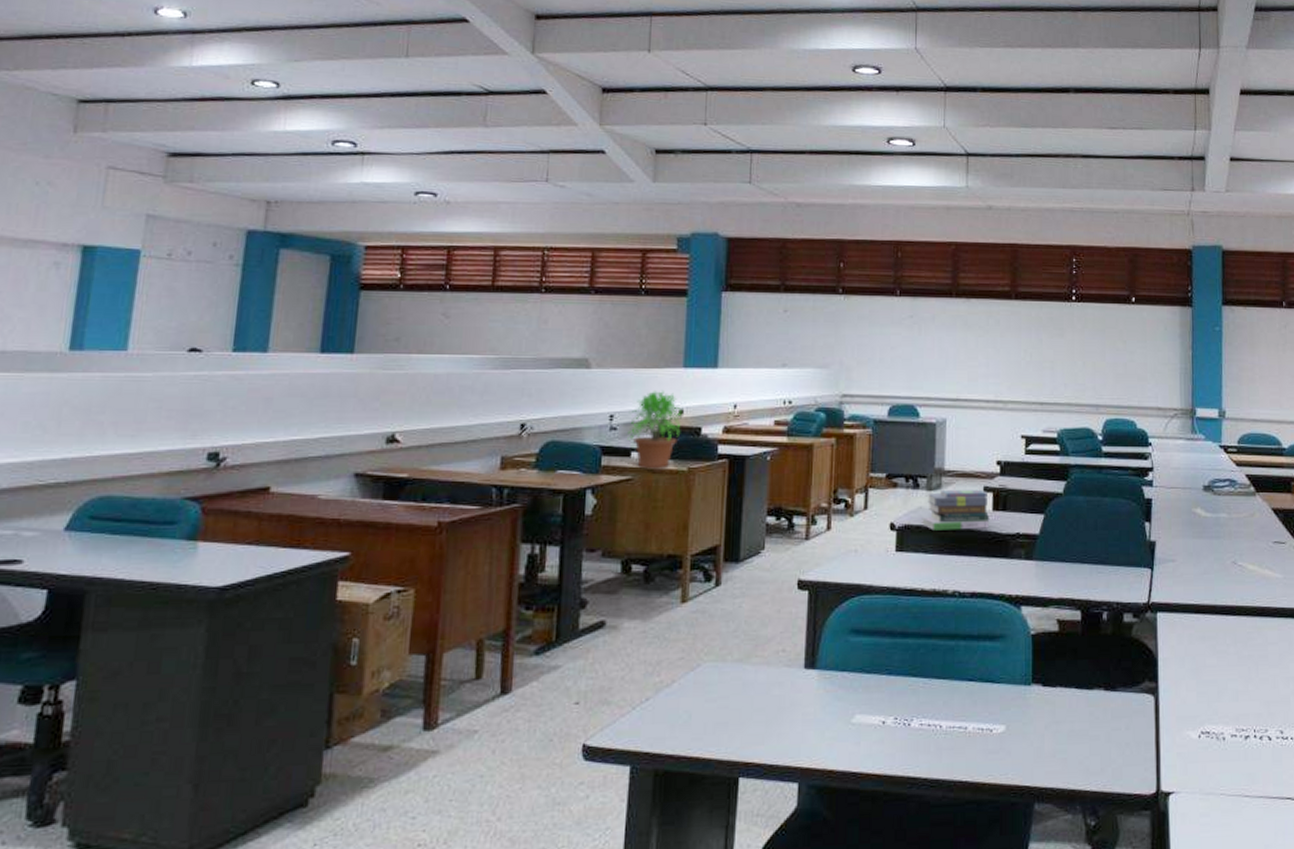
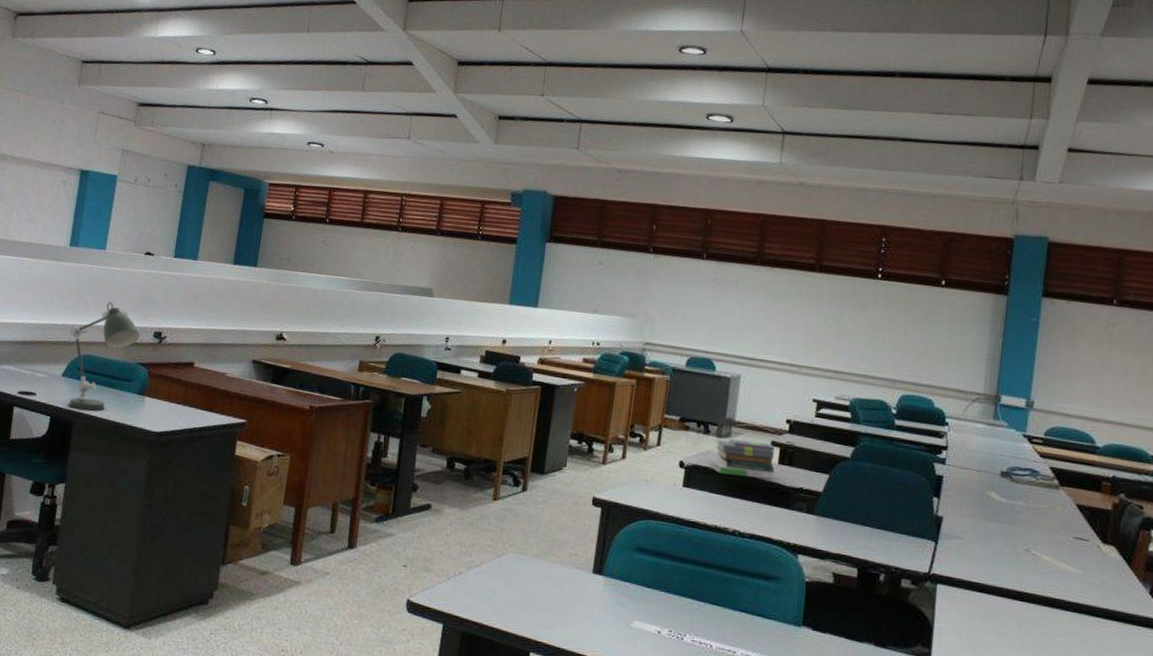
desk lamp: none [75,420,186,572] -> present [68,302,140,411]
potted plant: present [627,391,682,470] -> none [459,321,505,388]

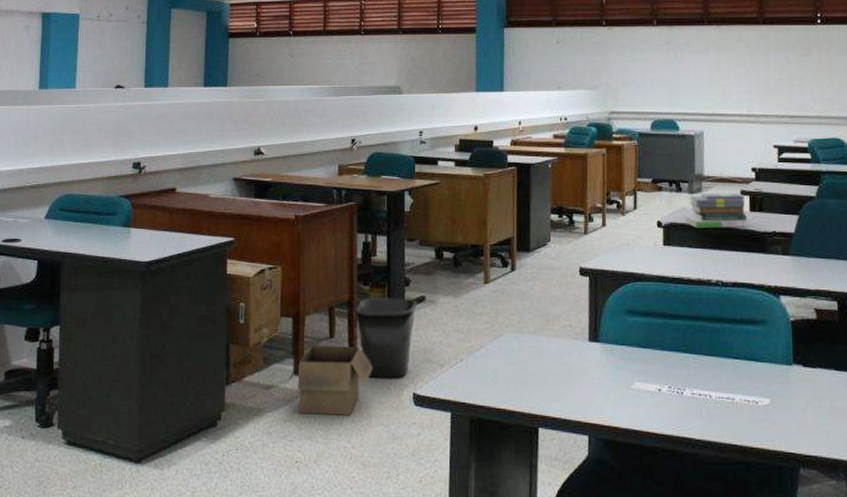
desk lamp: present [68,302,140,411] -> none [49,139,119,249]
box: none [282,537,370,613] -> present [287,345,373,416]
waste bin: none [357,499,423,582] -> present [354,298,418,378]

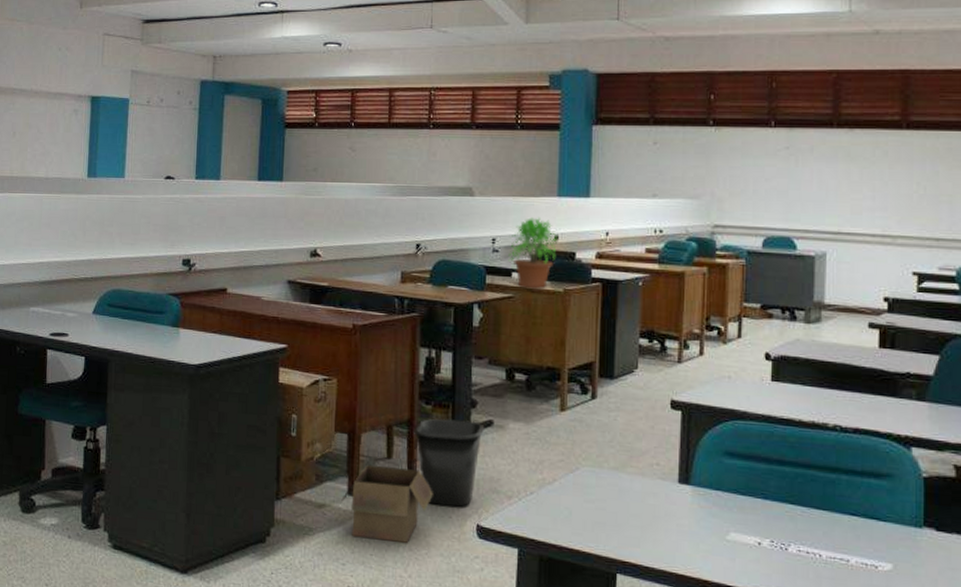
potted plant: none [434,111,477,176] -> present [508,218,557,290]
books: present [685,193,747,228] -> none [799,323,874,366]

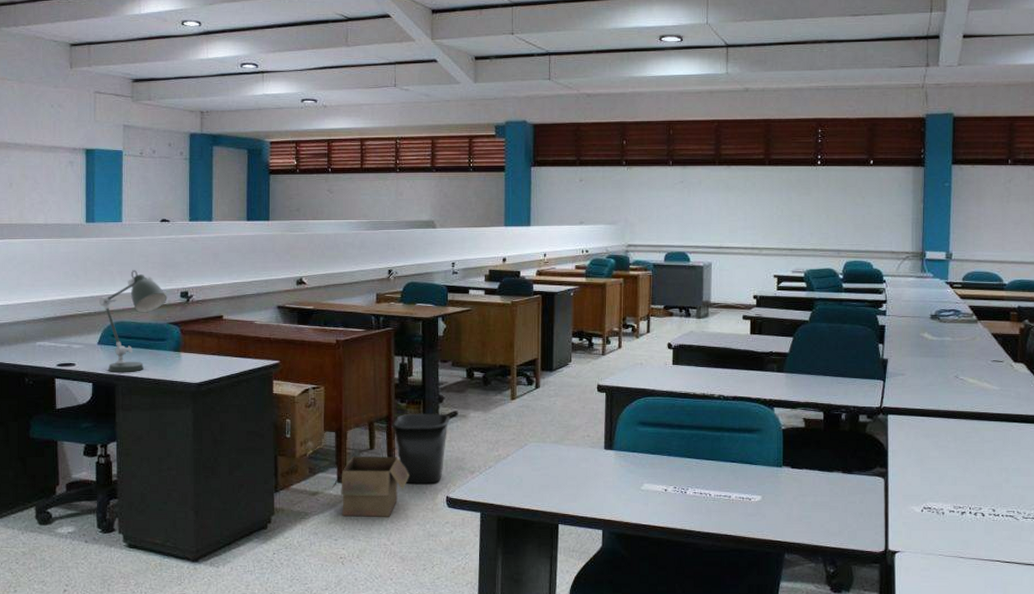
desk lamp: none [97,232,168,348] -> present [99,270,167,372]
potted plant: present [508,218,557,290] -> none [466,244,505,304]

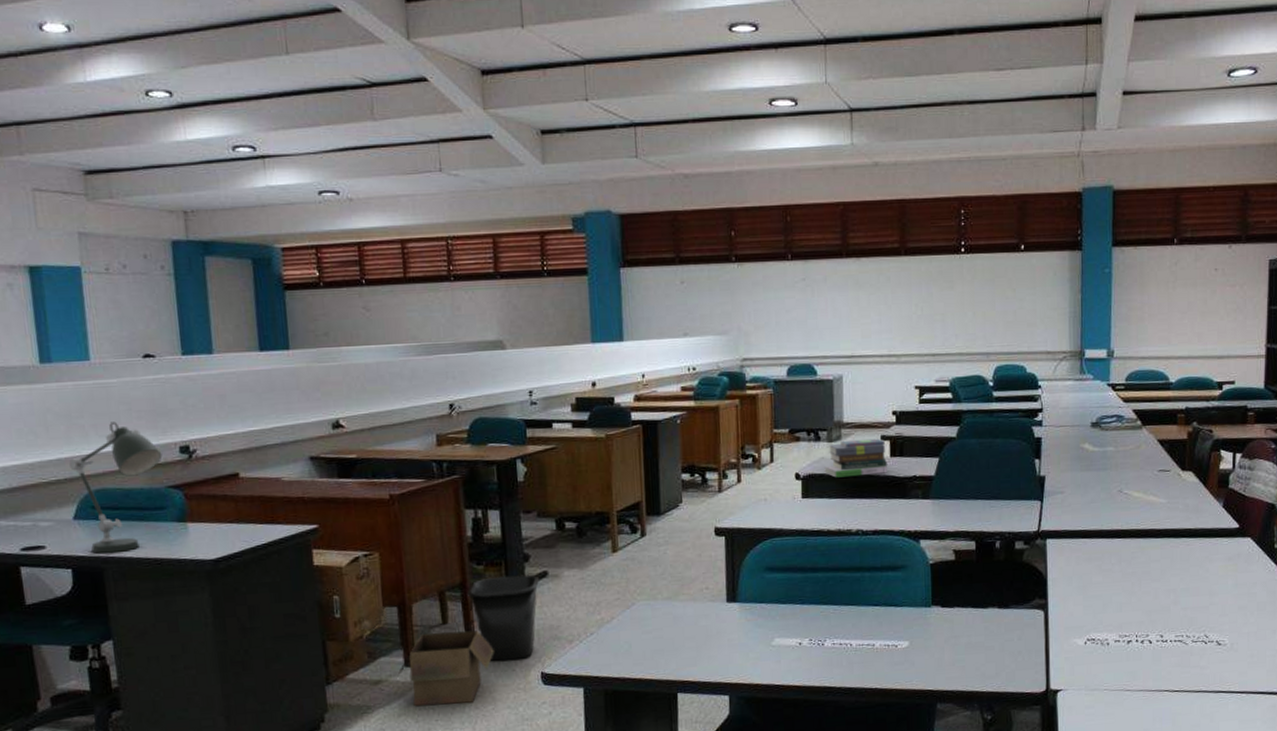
books: none [693,318,747,349] -> present [824,438,887,478]

